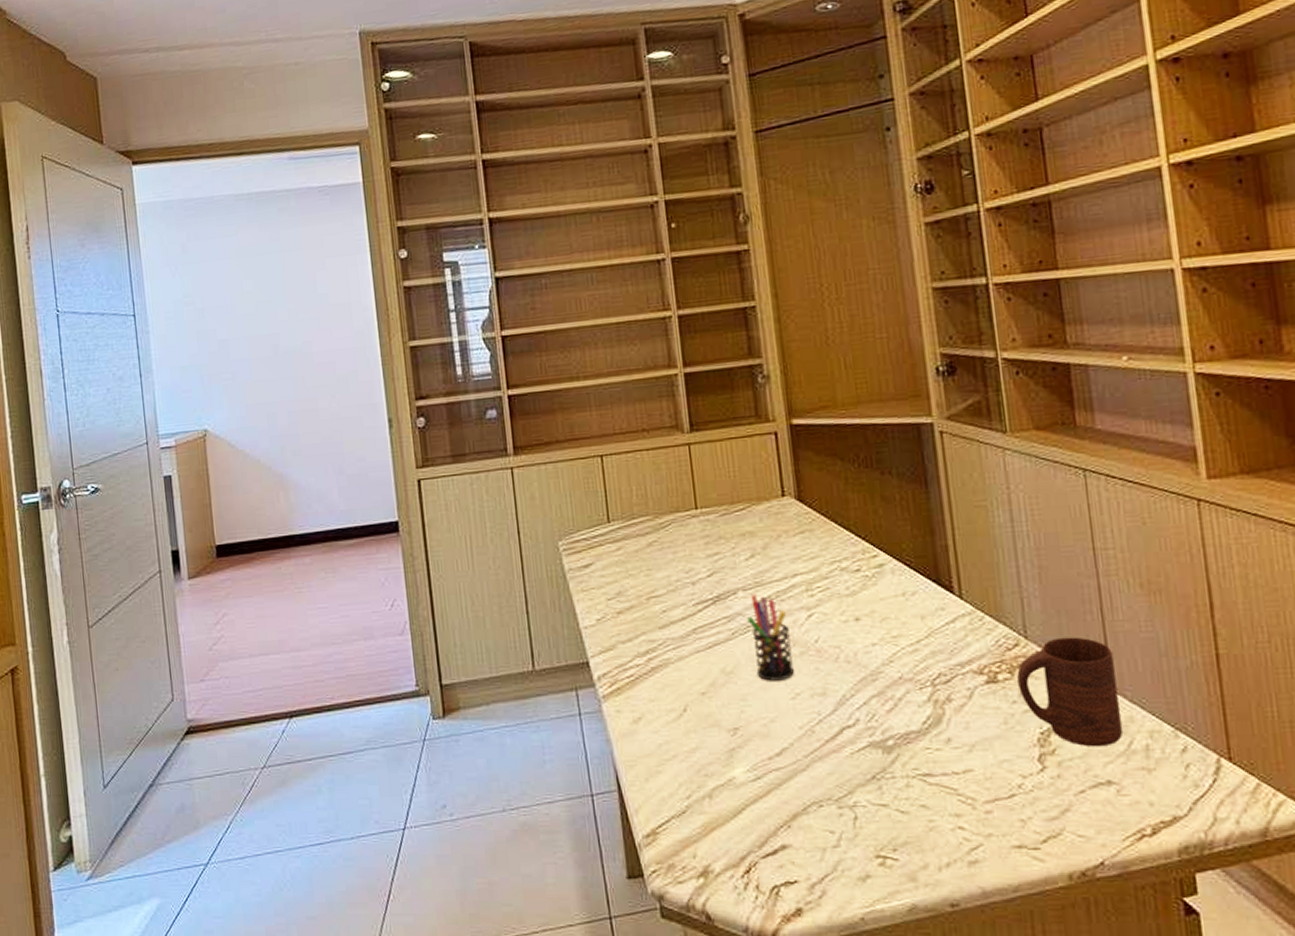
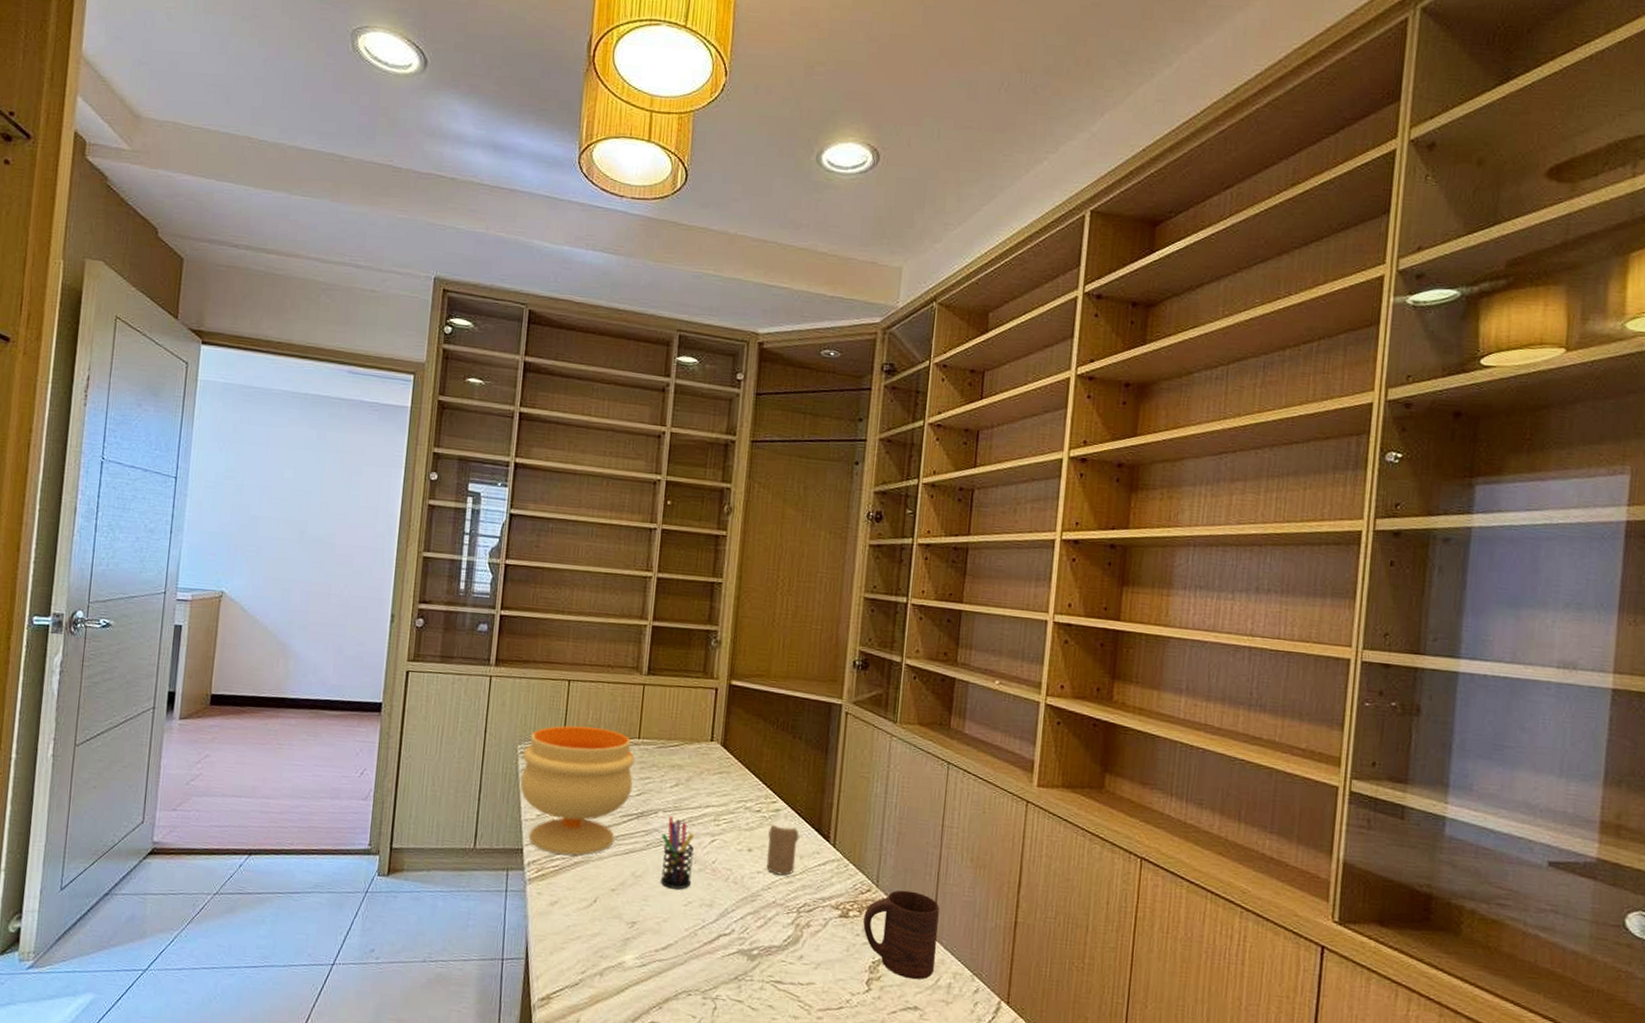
footed bowl: none [566,504,702,662] -> present [520,725,635,856]
candle: none [875,583,918,644] -> present [766,824,799,876]

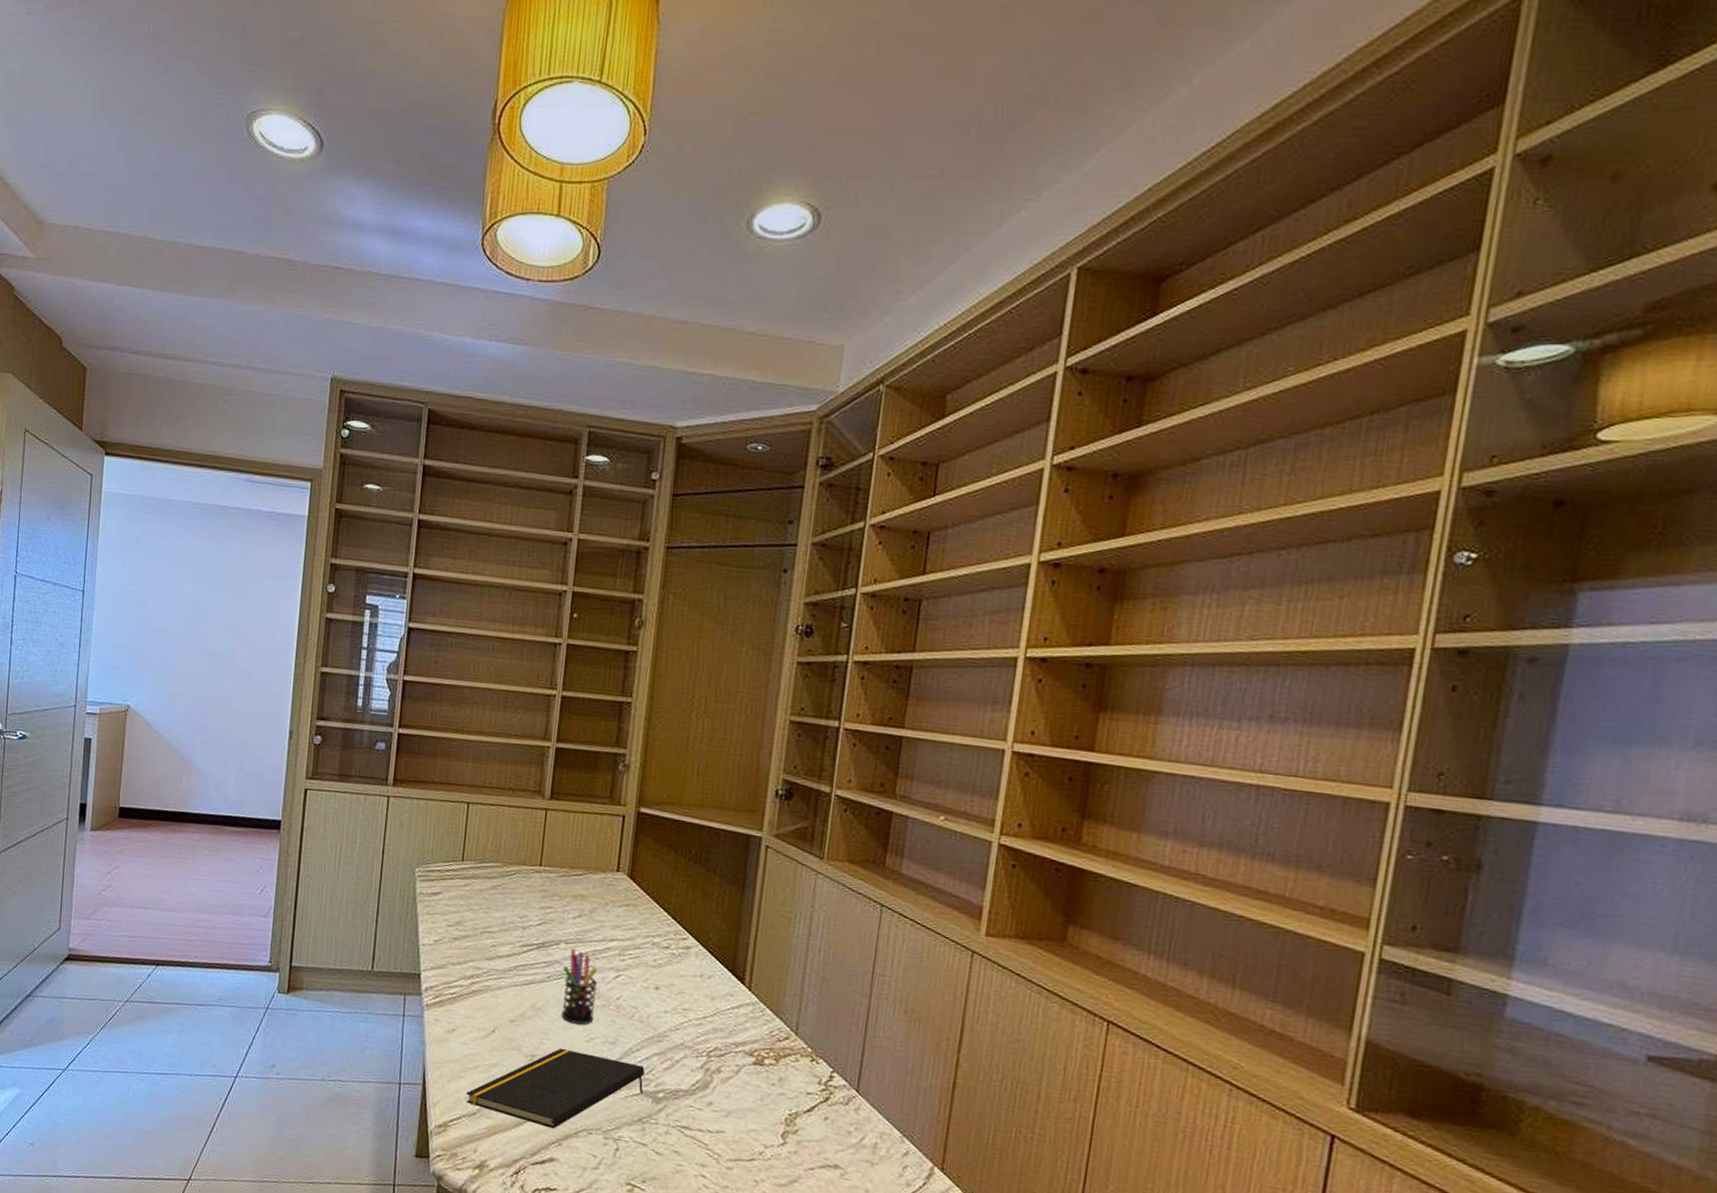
footed bowl: present [520,725,635,856] -> none [417,850,536,984]
notepad: none [569,913,740,993] -> present [466,1048,645,1129]
candle: present [766,824,799,876] -> none [675,962,711,1017]
cup: present [863,890,940,980] -> none [779,1040,867,1137]

